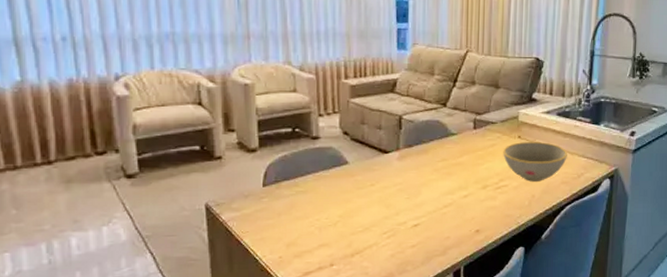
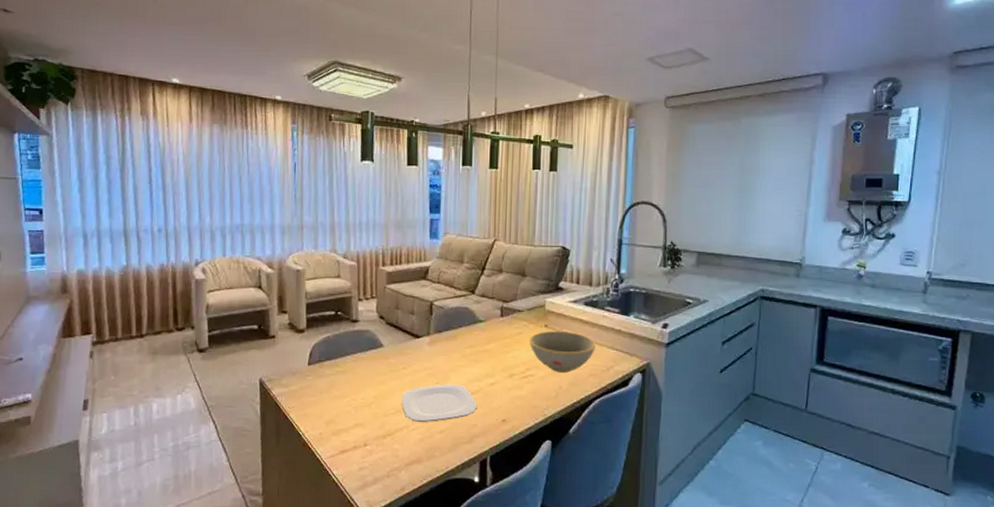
plate: none [370,198,450,238] -> present [401,384,477,422]

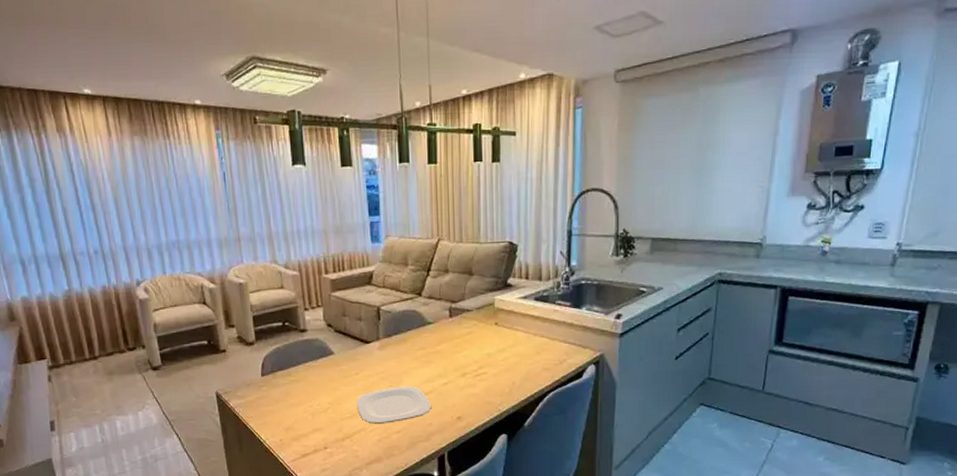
bowl: present [530,330,595,373] -> none [480,327,547,369]

